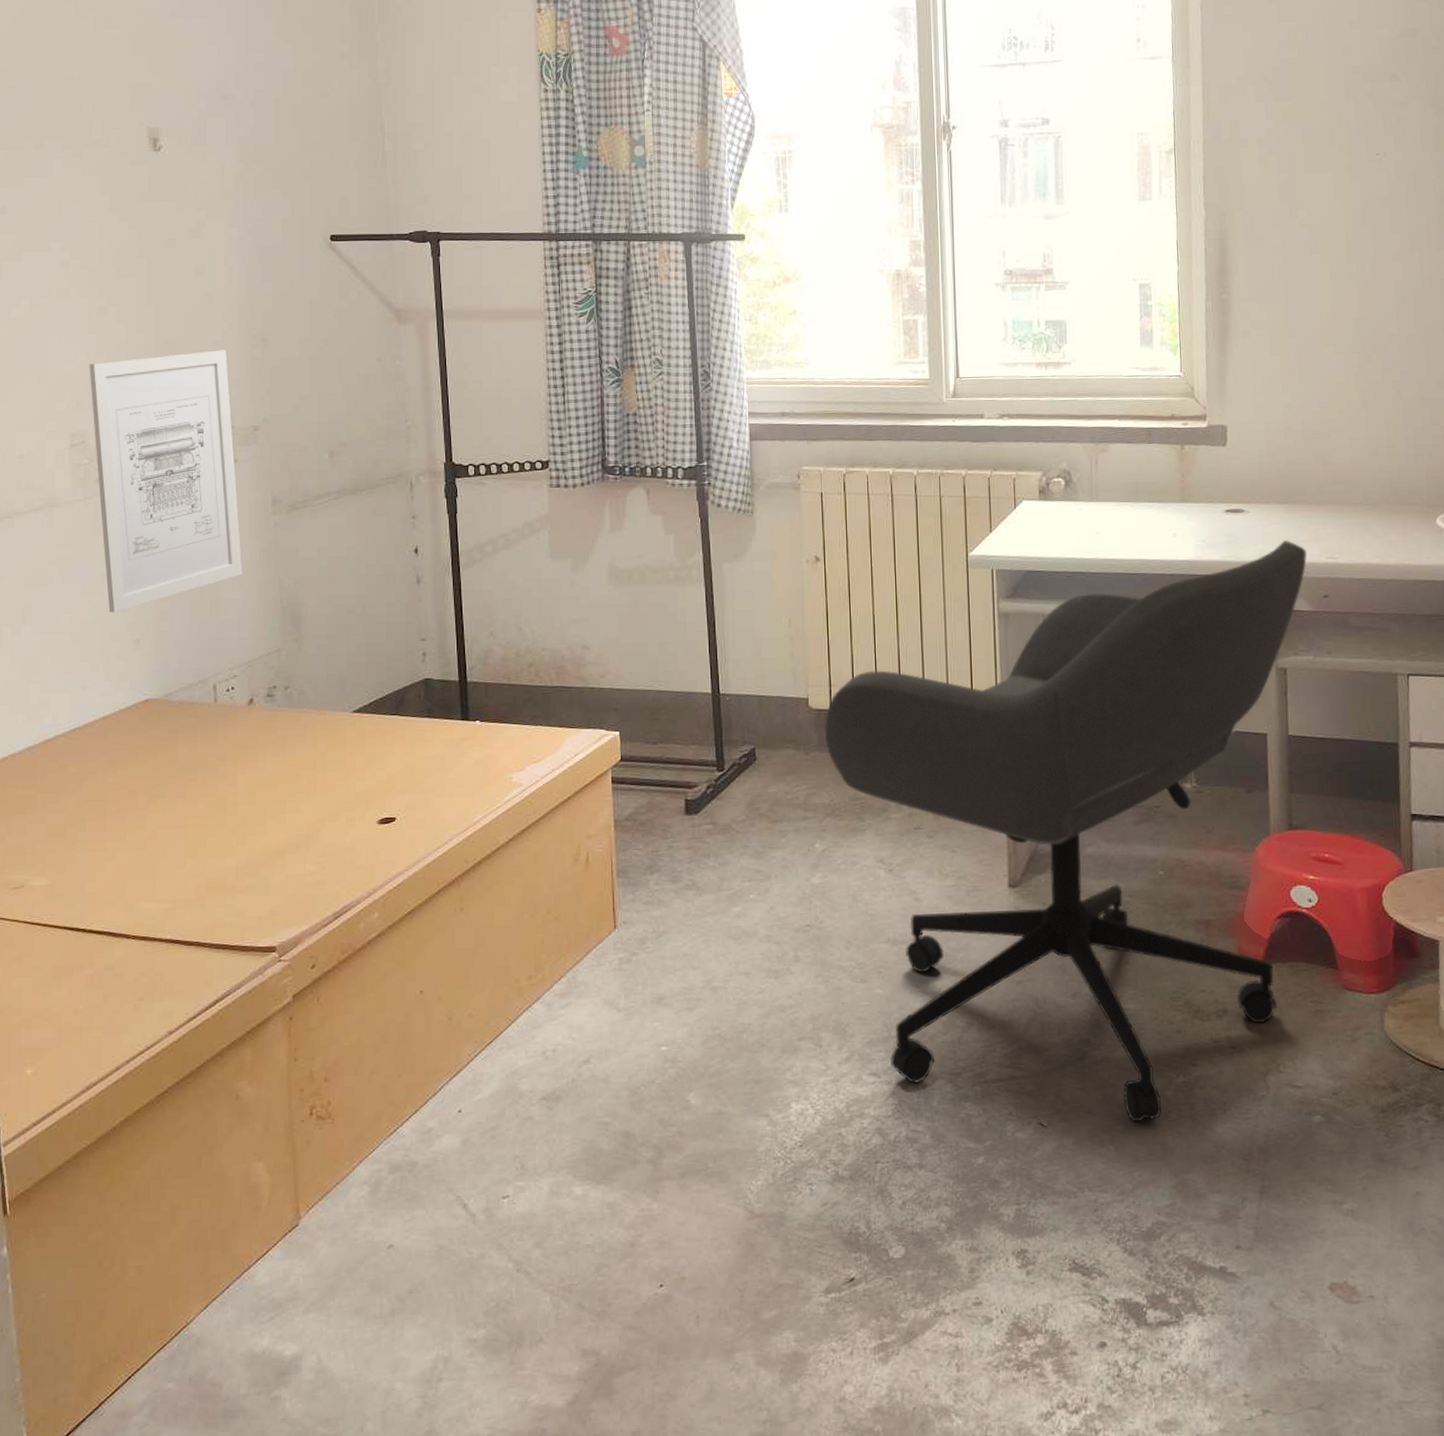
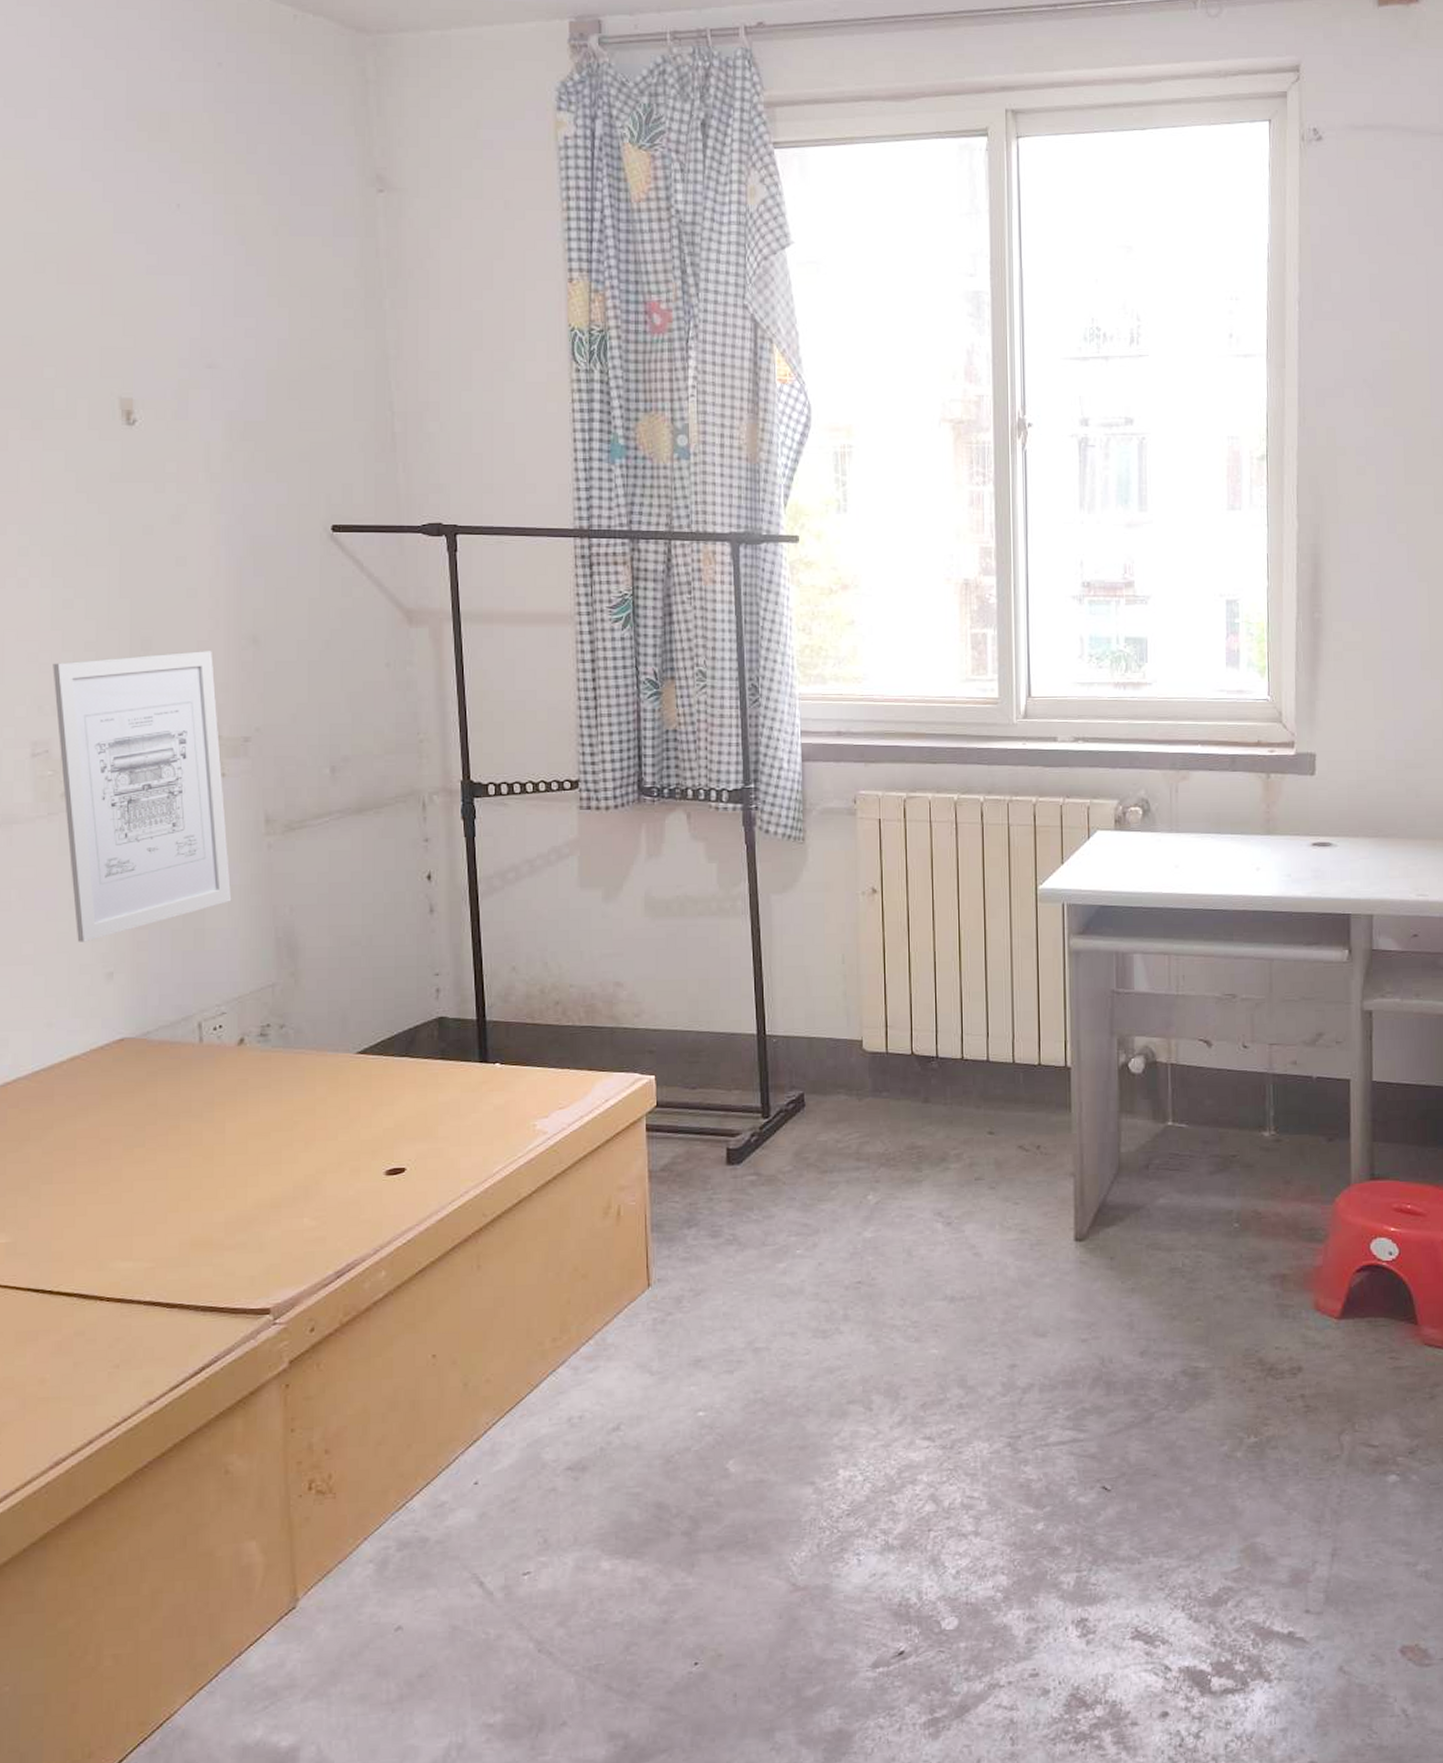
office chair: present [824,539,1307,1123] -> none [879,875,1397,1485]

